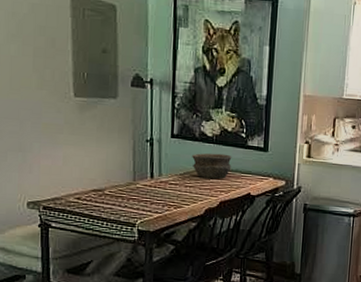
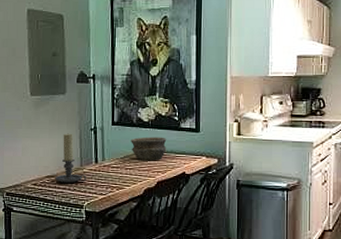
candle holder: none [103,143,140,200] -> present [55,133,87,184]

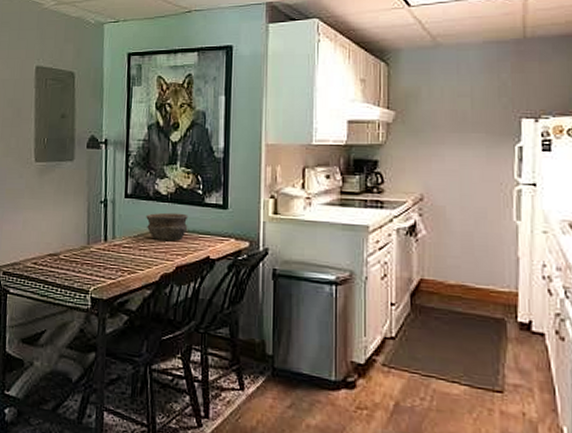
candle holder: present [55,133,87,184] -> none [58,205,94,265]

